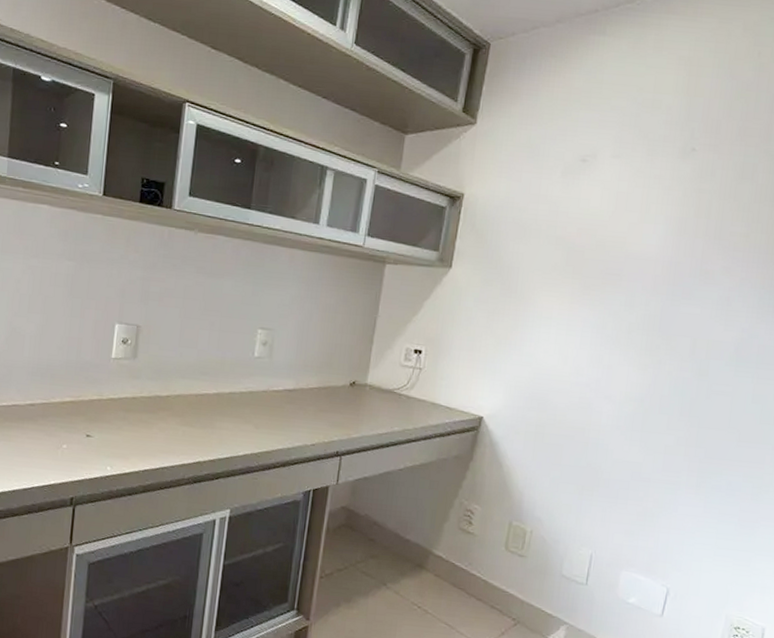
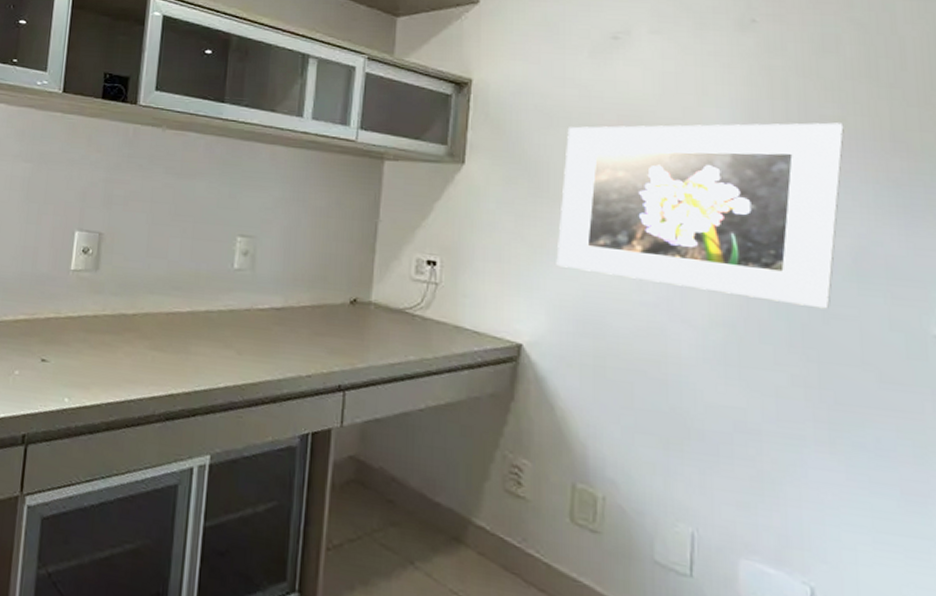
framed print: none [516,237,747,387] -> present [556,122,844,309]

